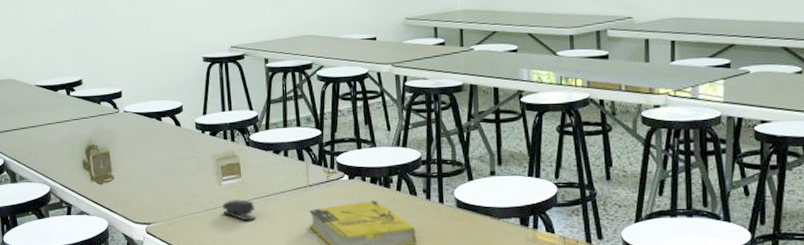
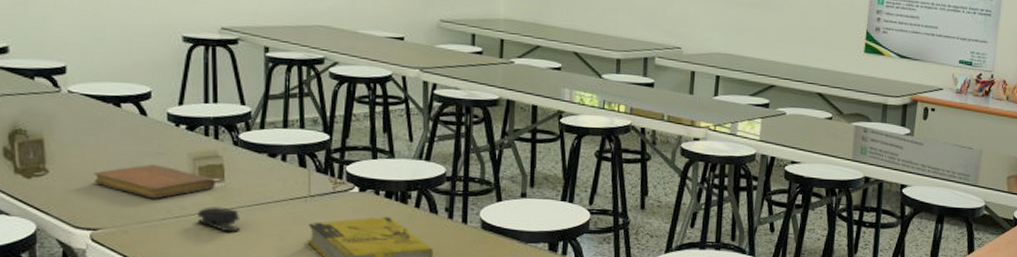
notebook: none [146,166,234,196] -> present [94,164,215,199]

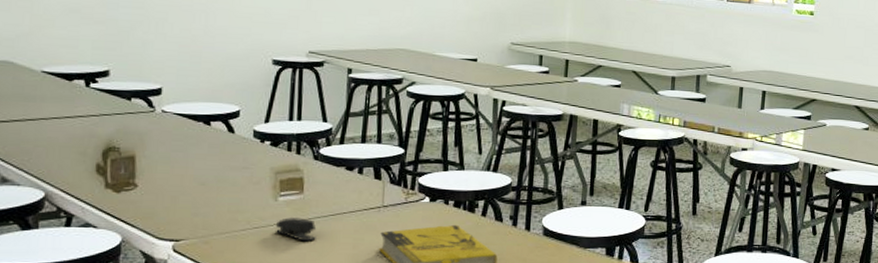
notebook: present [94,164,215,199] -> none [180,177,295,211]

